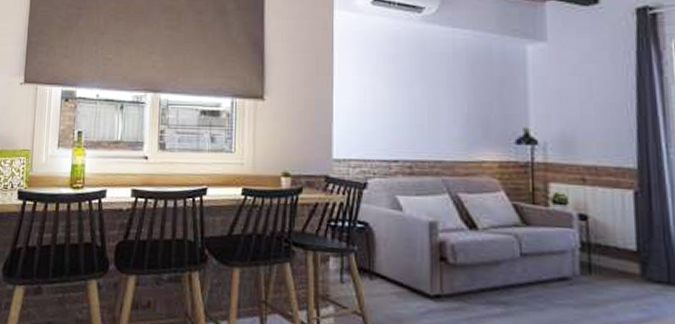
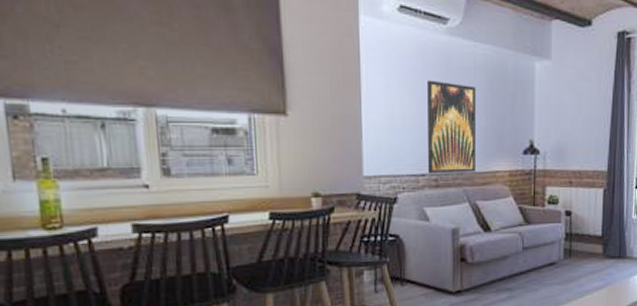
wall art: none [401,66,457,161] -> present [427,80,477,174]

